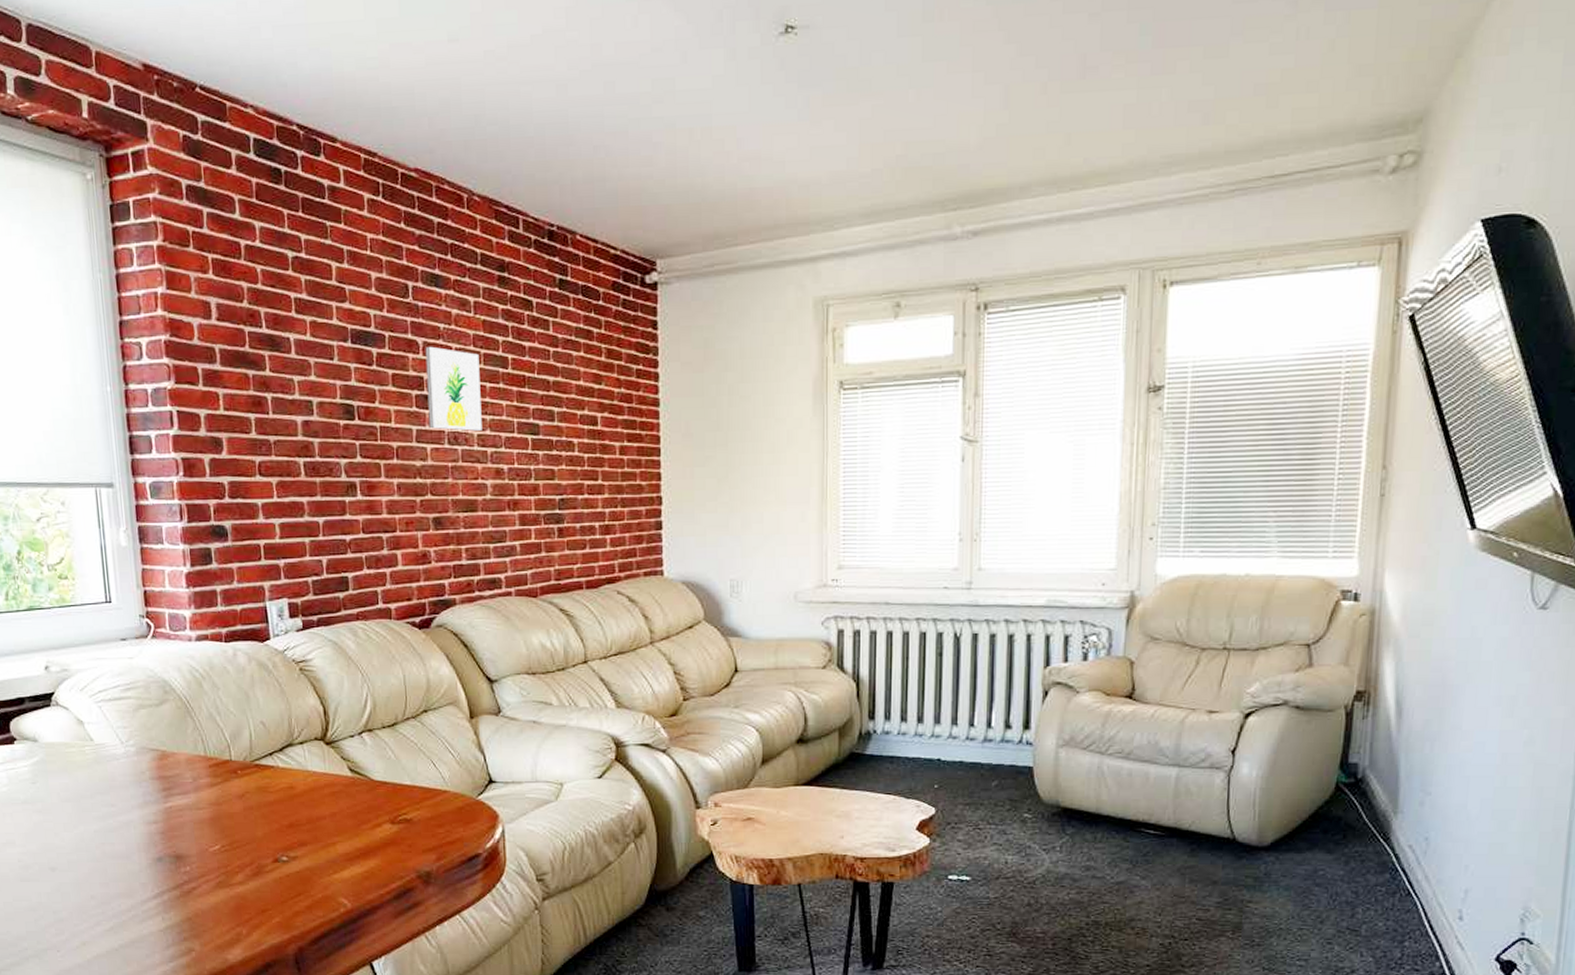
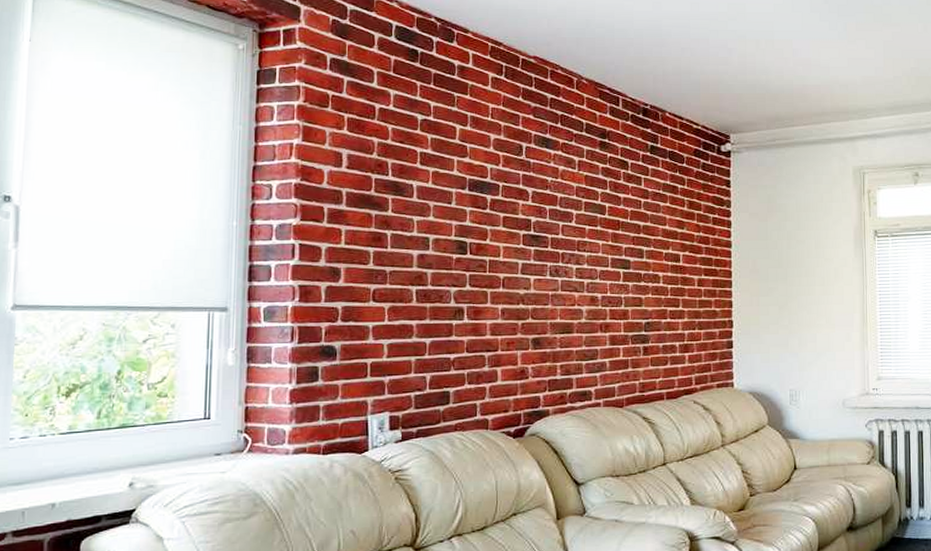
wall art: present [425,346,482,431] -> none [534,195,581,265]

